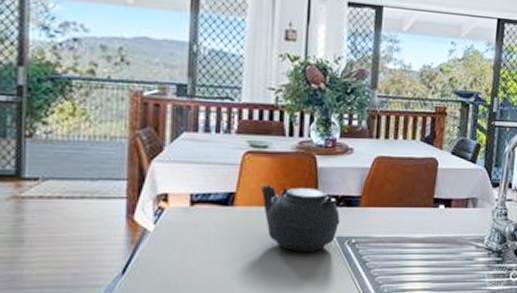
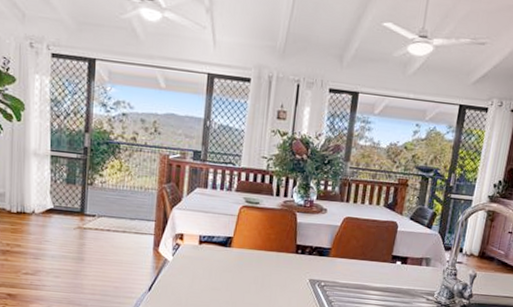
teapot: present [259,185,341,252] -> none [251,233,313,289]

